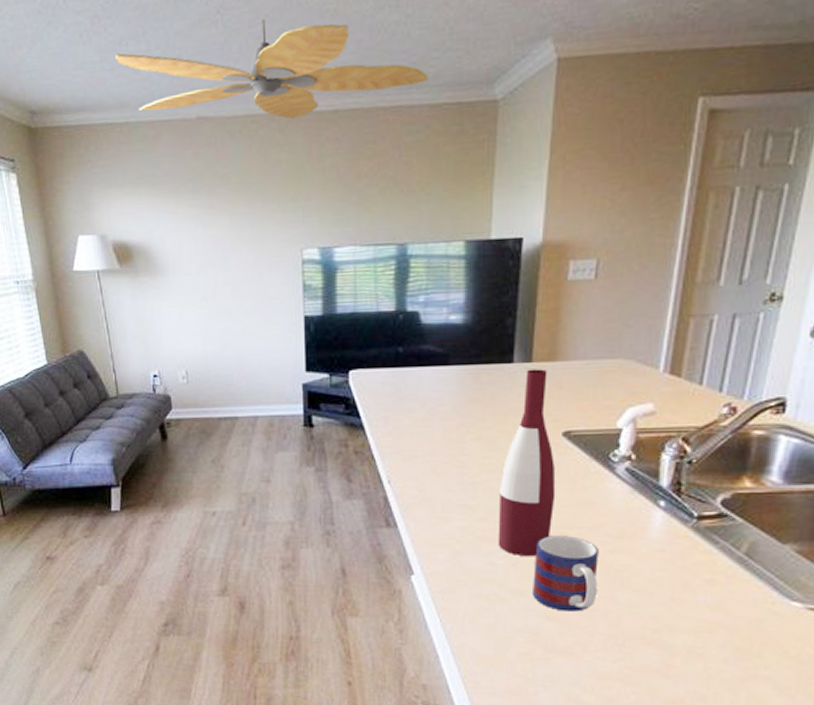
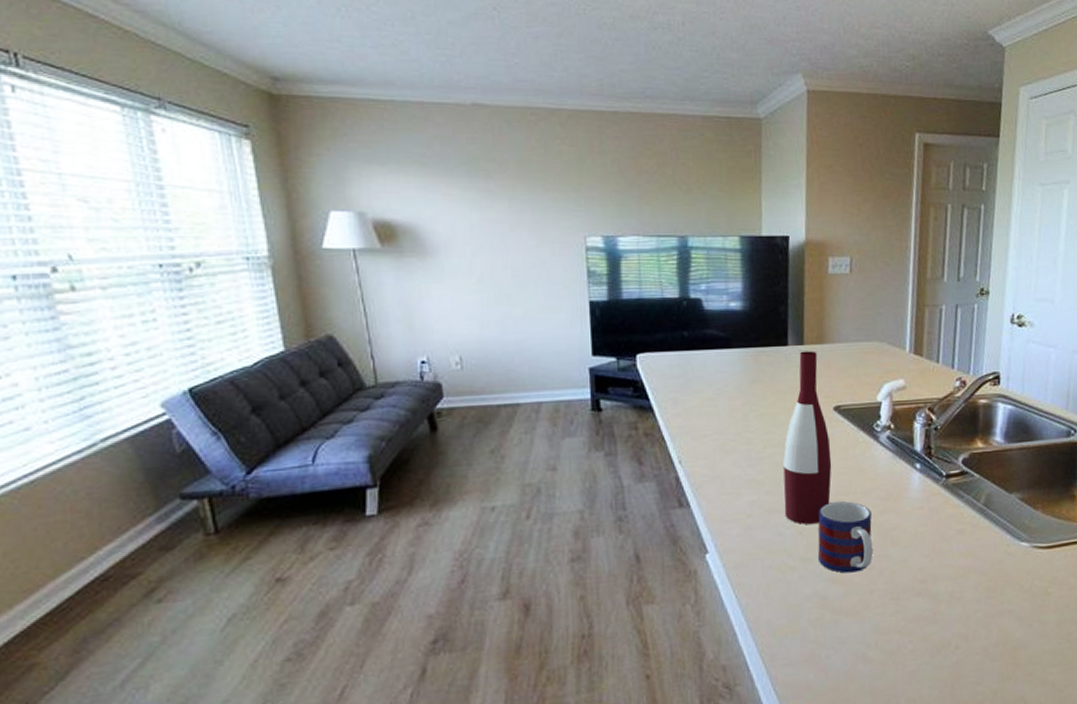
ceiling fan: present [115,19,429,120] -> none [379,22,701,116]

